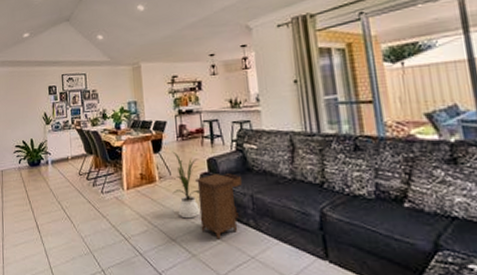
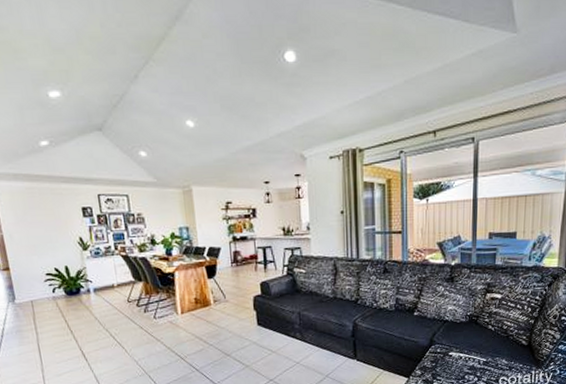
house plant: present [171,151,200,219] -> none [225,276,253,336]
nightstand: present [195,173,243,240] -> none [249,295,292,352]

